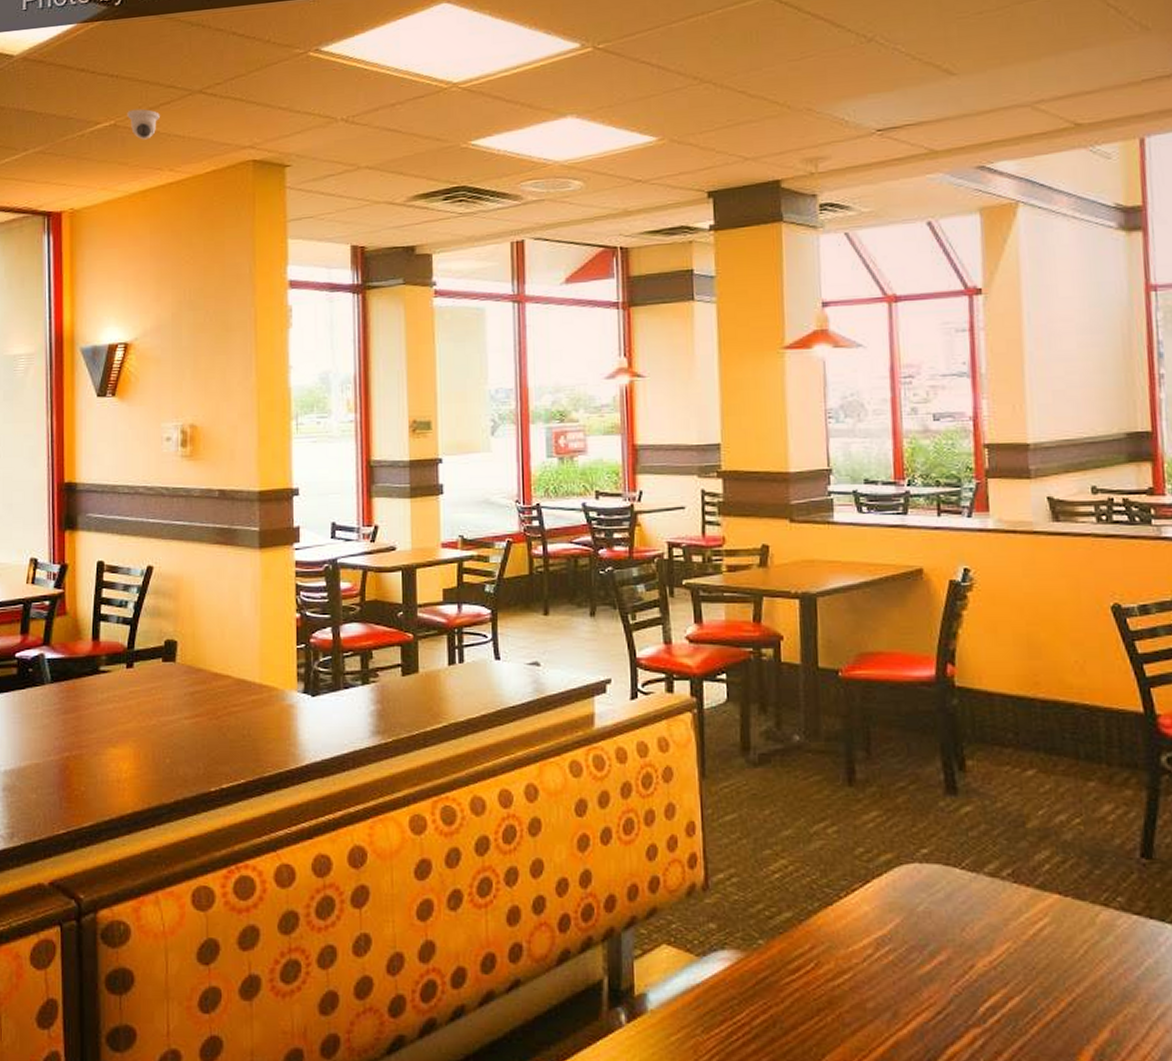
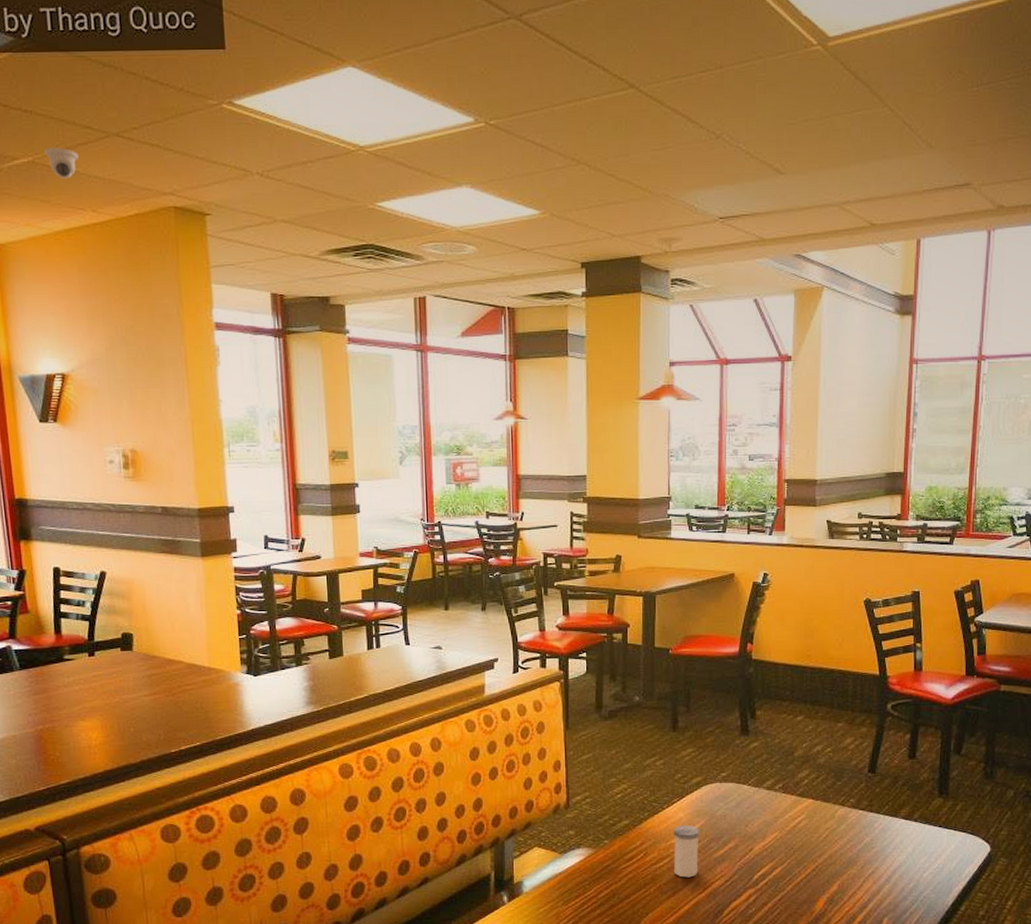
salt shaker: none [855,923,895,1004] -> present [673,825,699,878]

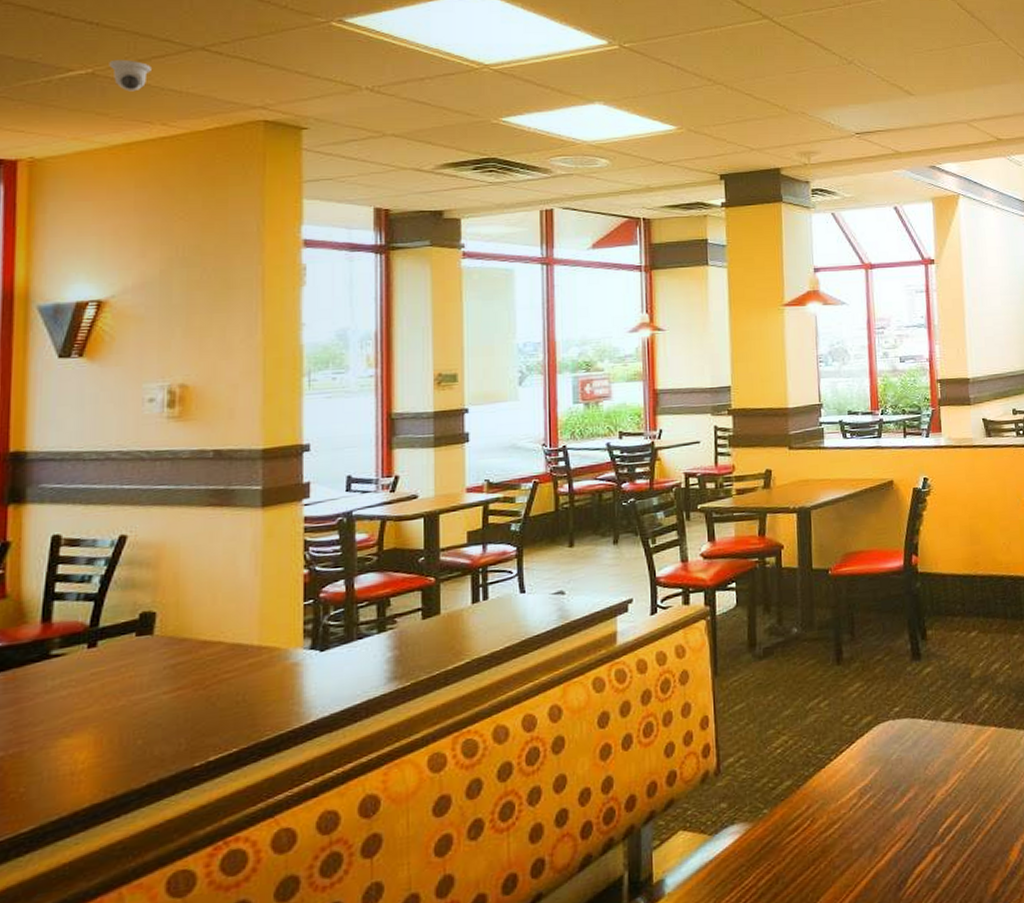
salt shaker: present [673,825,699,878] -> none [843,776,875,844]

